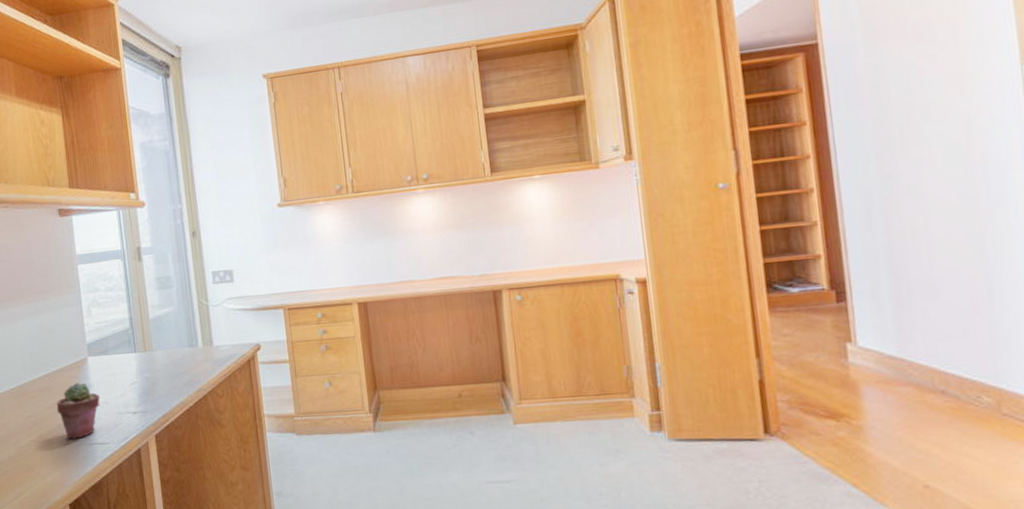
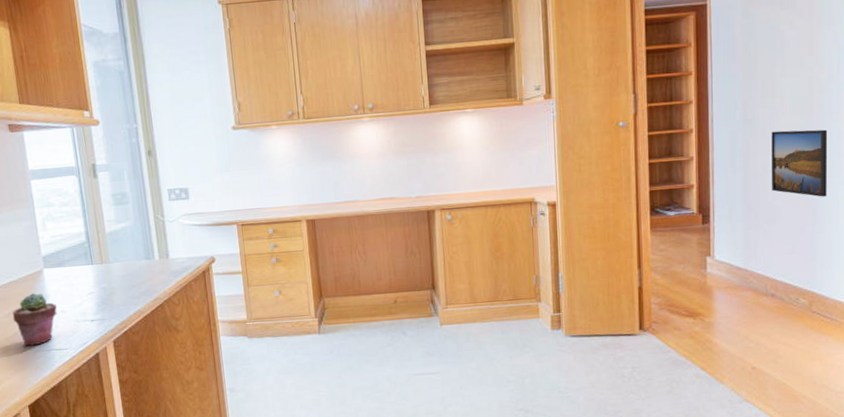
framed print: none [919,182,1006,267] -> present [771,129,828,197]

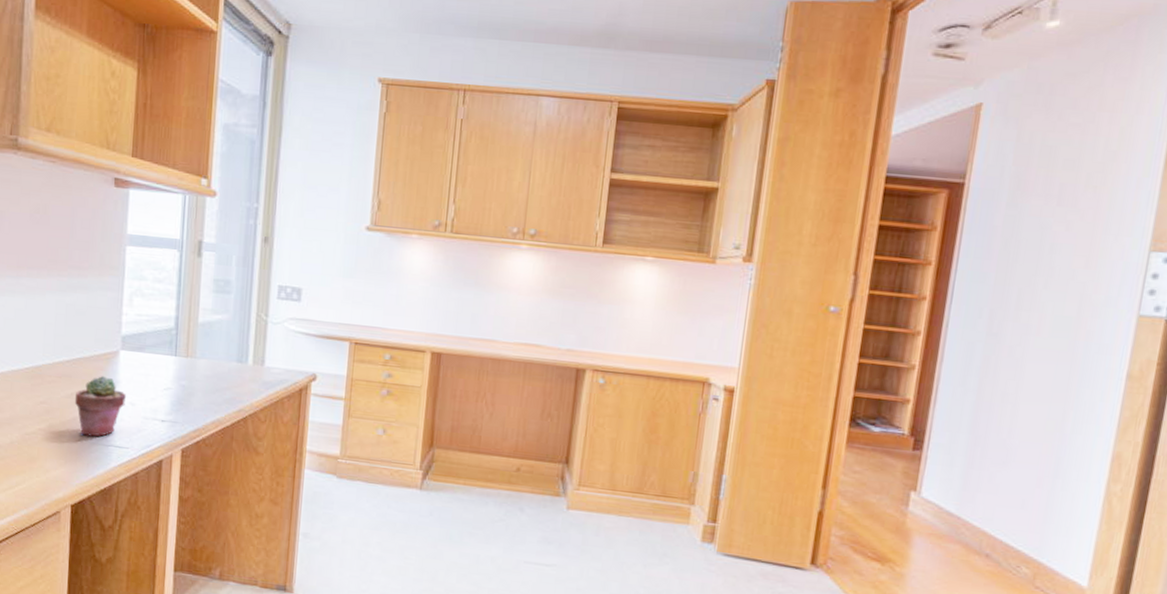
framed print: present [771,129,828,197] -> none [1009,353,1093,447]

